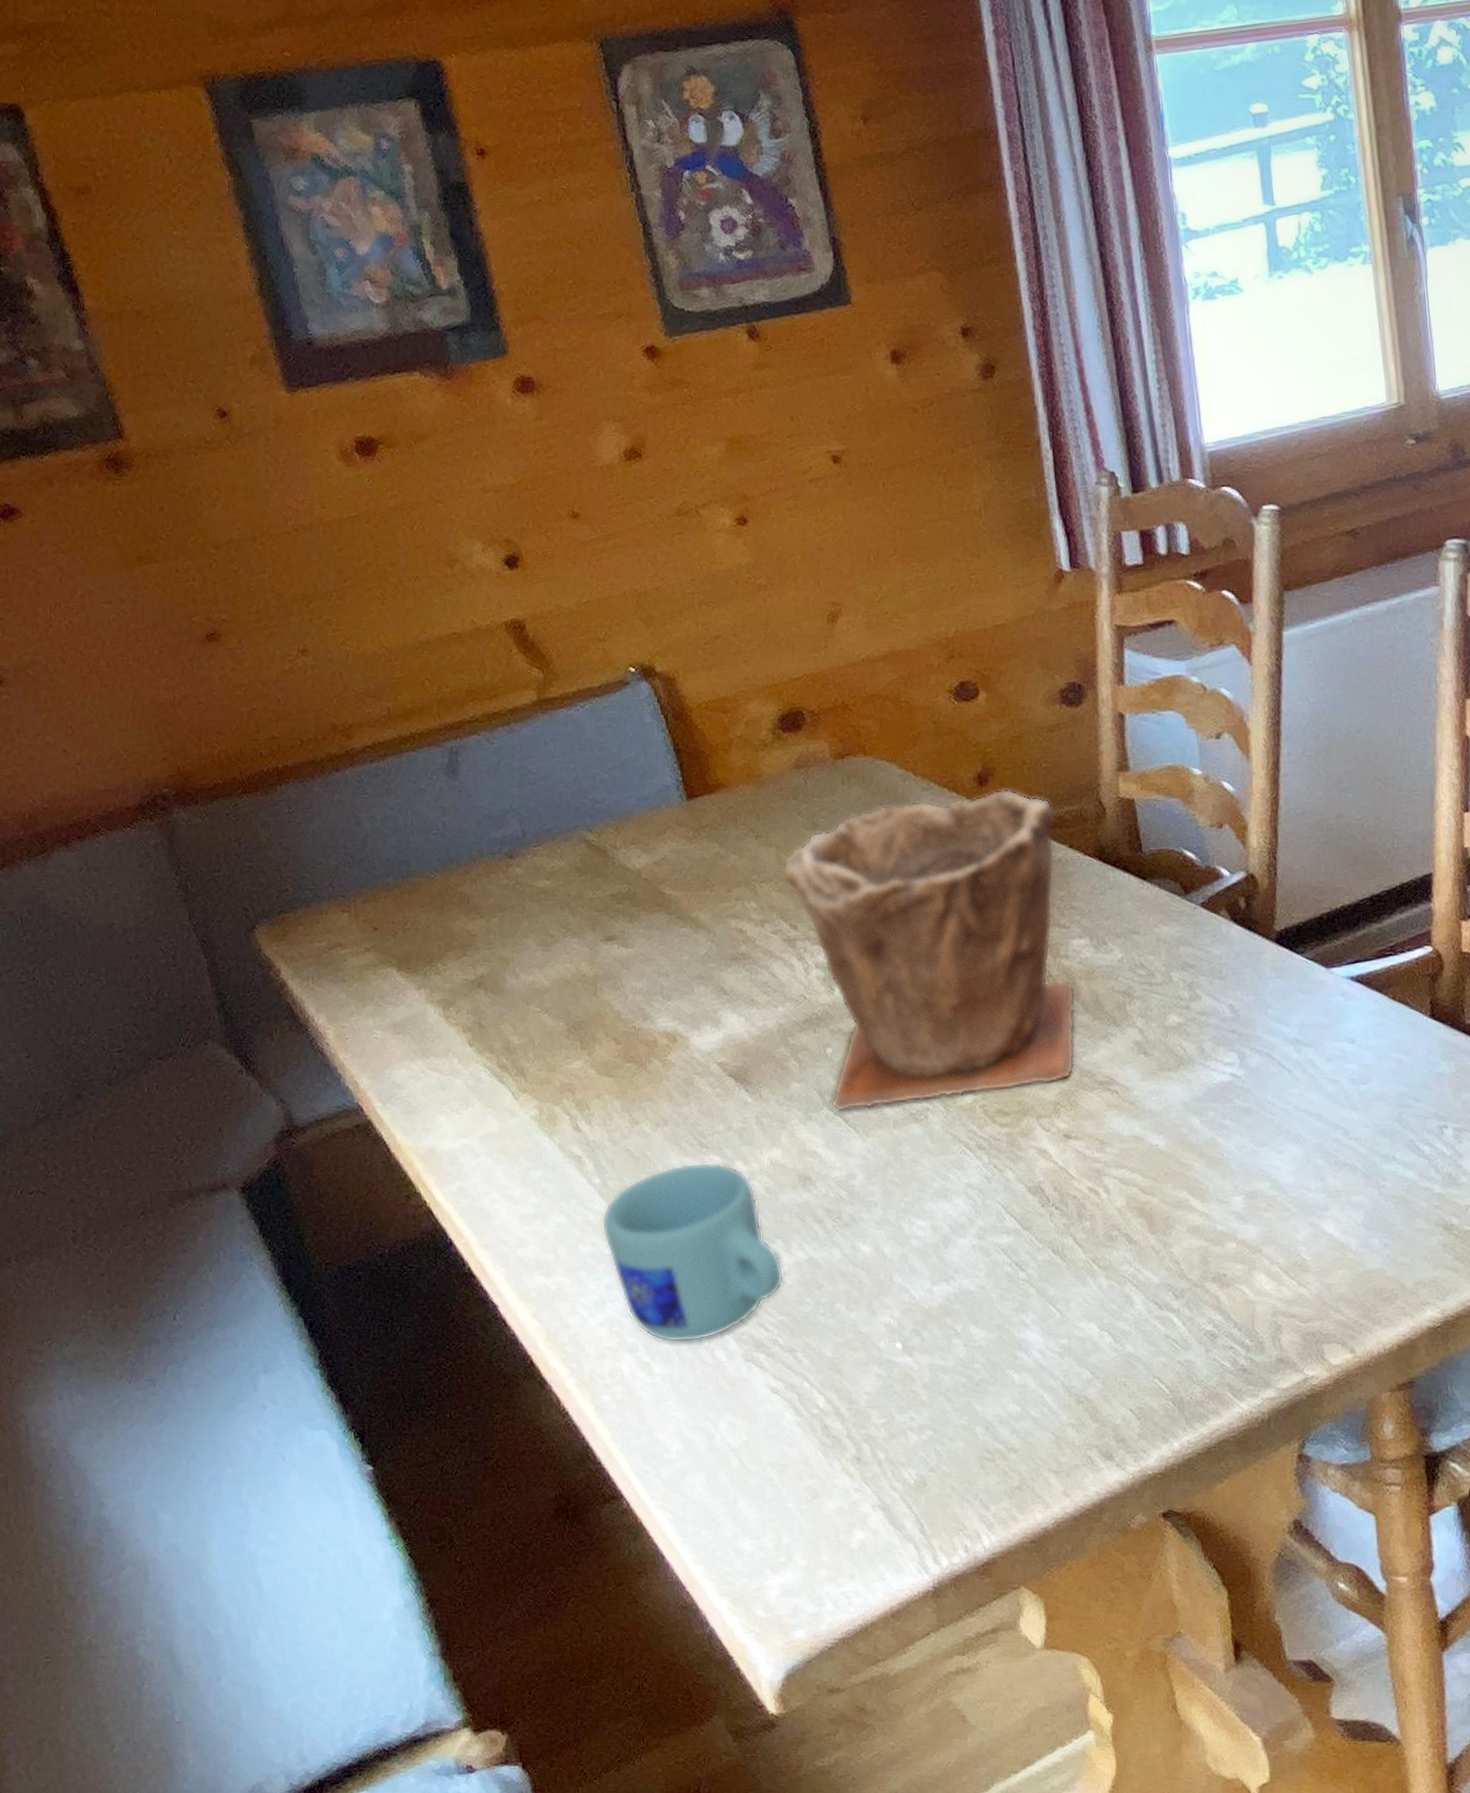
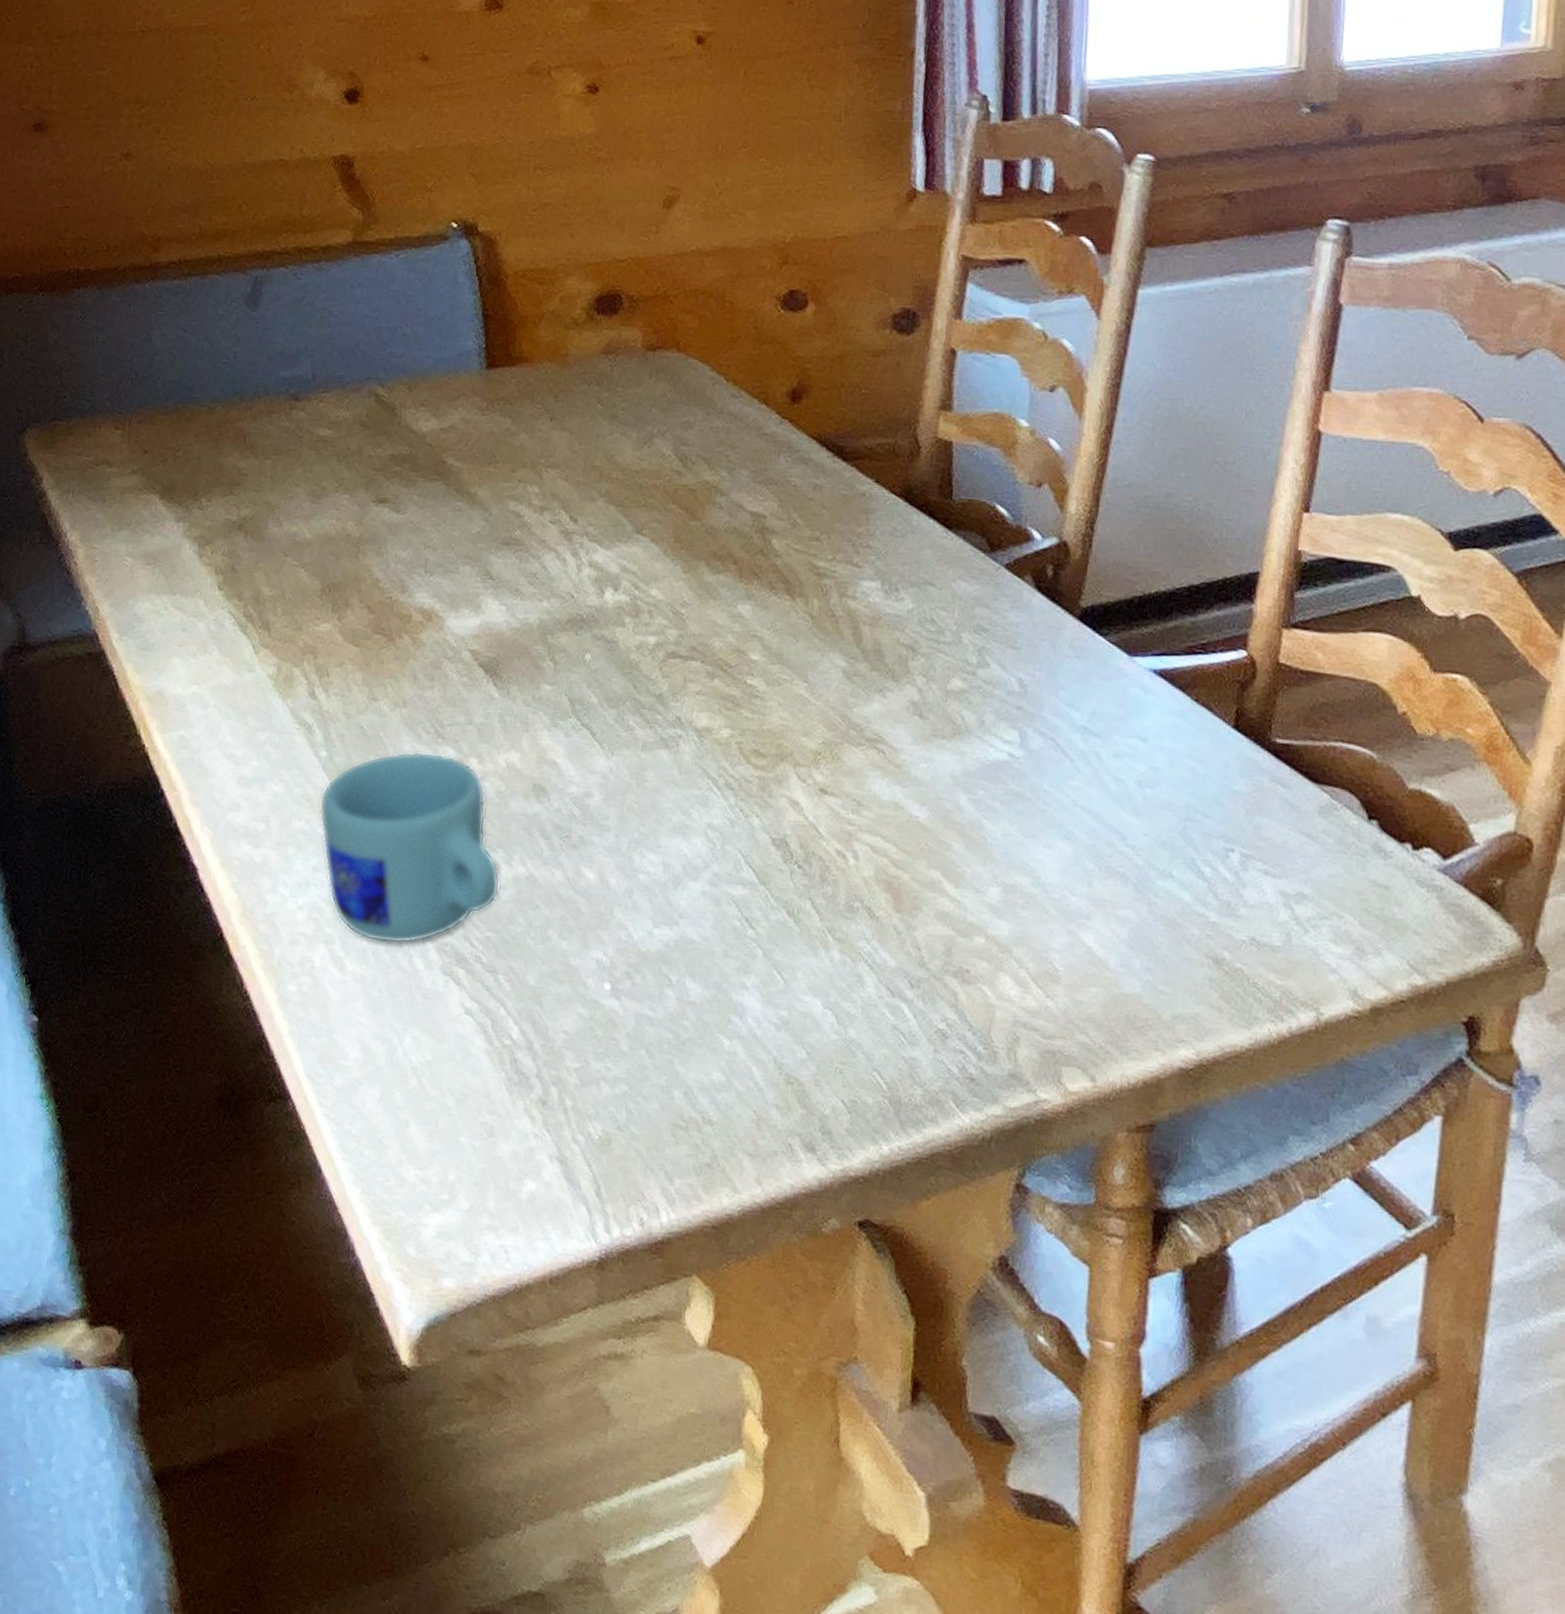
plant pot: present [782,789,1077,1112] -> none [571,407,867,732]

